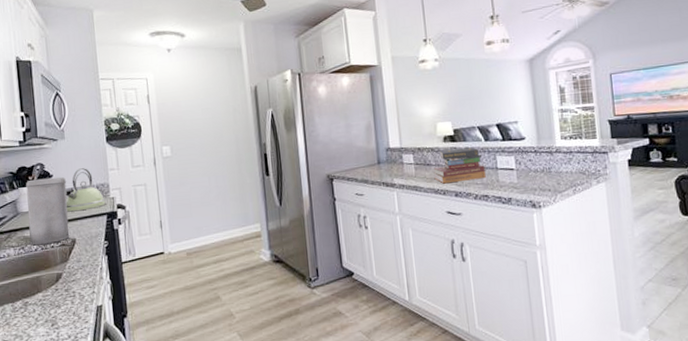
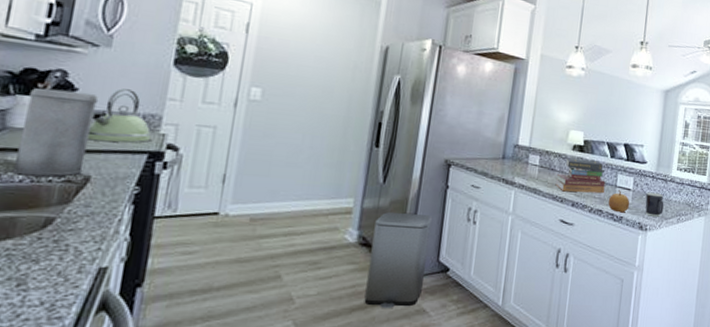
pedal bin: none [281,227,334,315] -> present [364,212,433,309]
fruit: none [492,171,517,195] -> present [608,189,630,213]
mug: none [531,166,555,193] -> present [645,192,664,217]

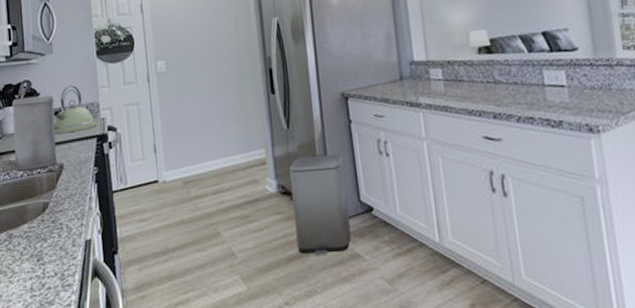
books: present [555,158,606,194] -> none [466,59,531,104]
fruit: present [608,189,630,213] -> none [538,88,569,117]
mug: present [645,192,664,217] -> none [587,83,617,114]

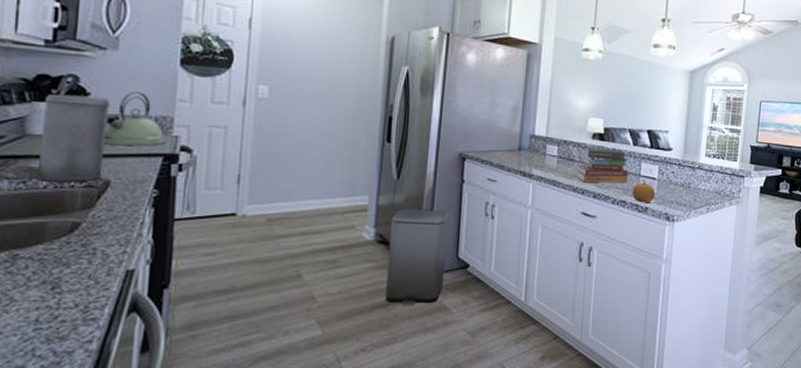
books: none [466,59,531,104] -> present [575,147,628,184]
fruit: none [538,88,569,117] -> present [631,178,655,203]

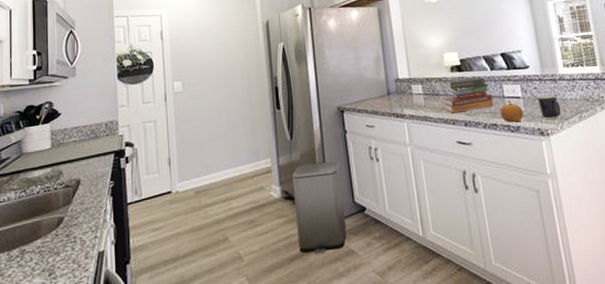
canister: present [36,93,111,183] -> none [32,114,75,188]
kettle: present [103,91,165,147] -> none [72,105,114,152]
mug: none [671,180,692,207] -> present [537,94,561,120]

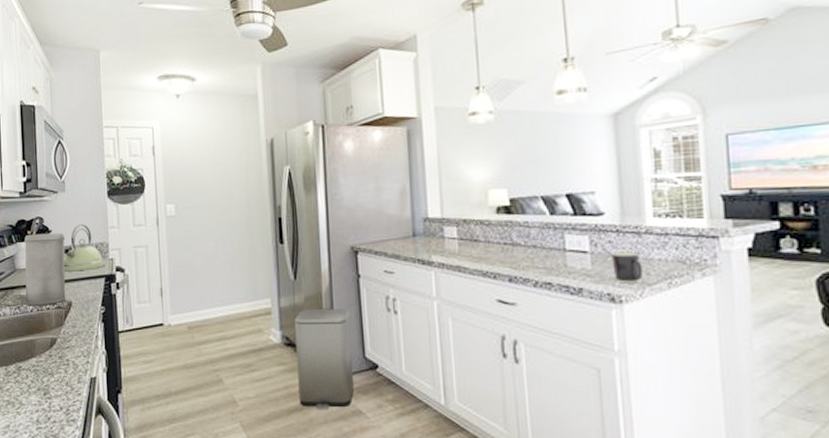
canister: none [32,114,75,188] -> present [24,232,66,306]
kettle: none [72,105,114,152] -> present [63,224,104,272]
books: present [442,76,494,114] -> none [481,221,550,265]
fruit: present [500,99,524,123] -> none [557,253,590,283]

